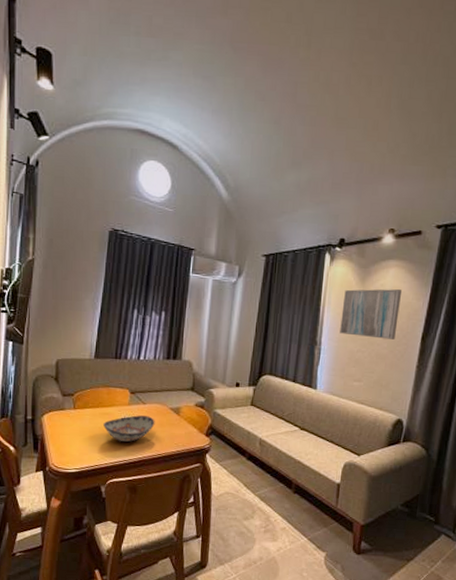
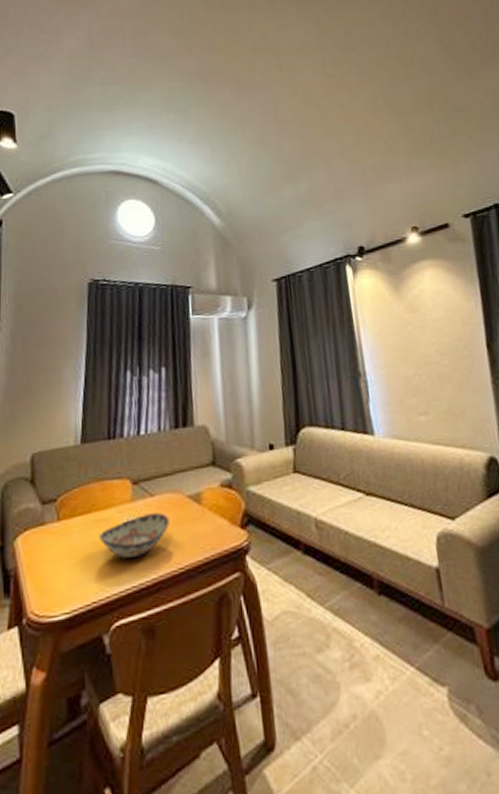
wall art: present [340,289,403,340] -> none [378,292,455,357]

